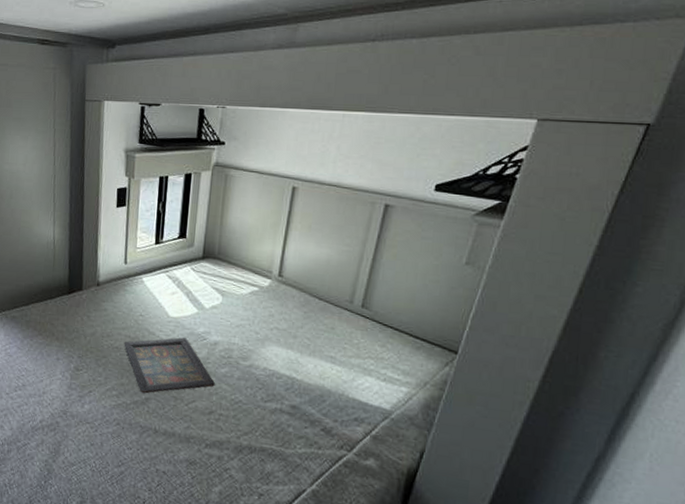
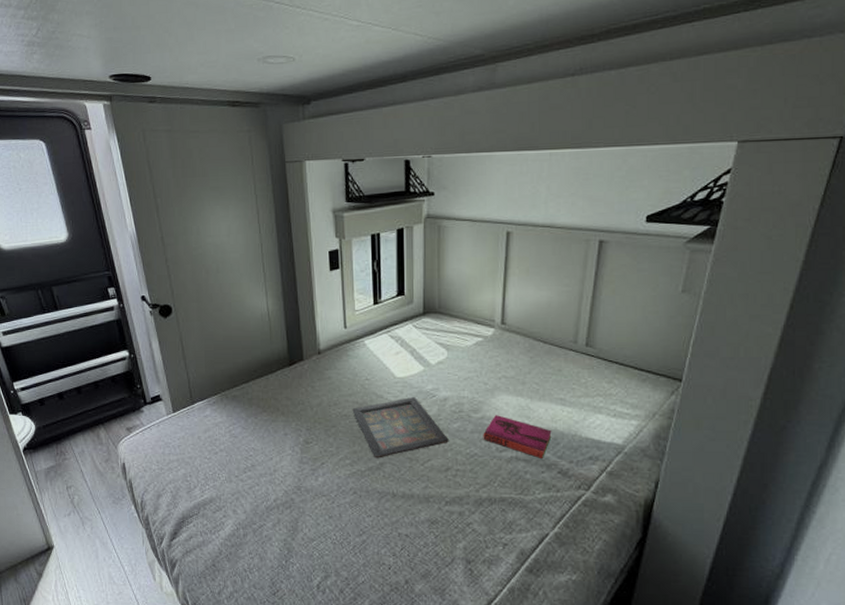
hardback book: none [249,365,319,415] -> present [483,415,552,459]

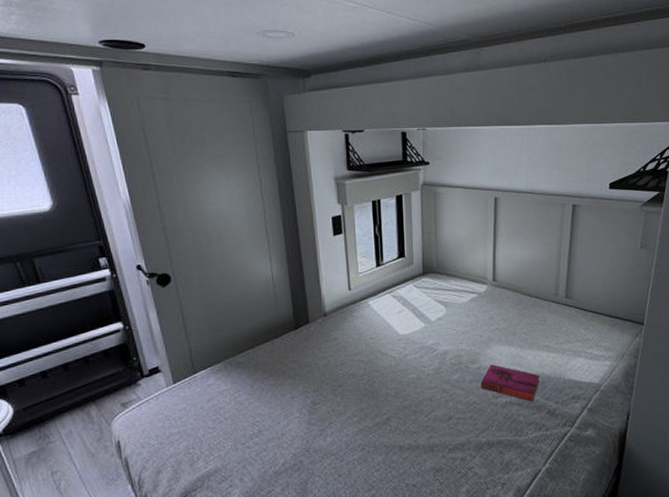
icon panel: present [352,397,450,458] -> none [358,353,451,414]

